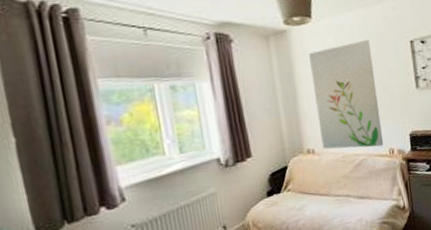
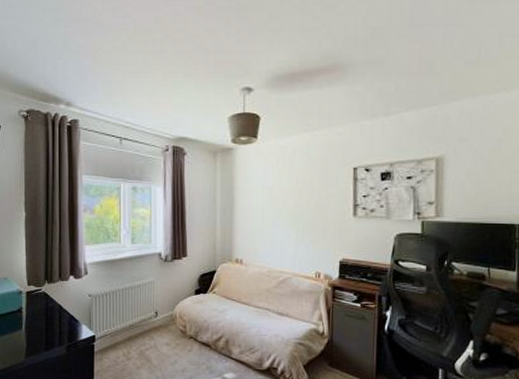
wall art: present [309,40,384,149] -> none [249,163,311,268]

